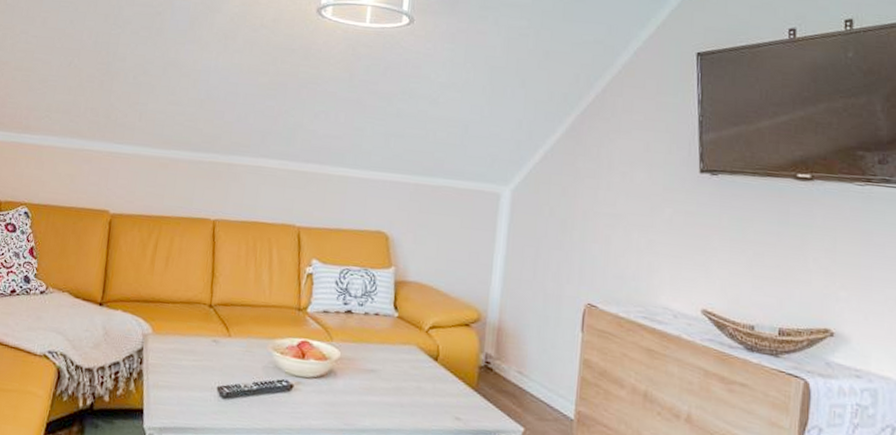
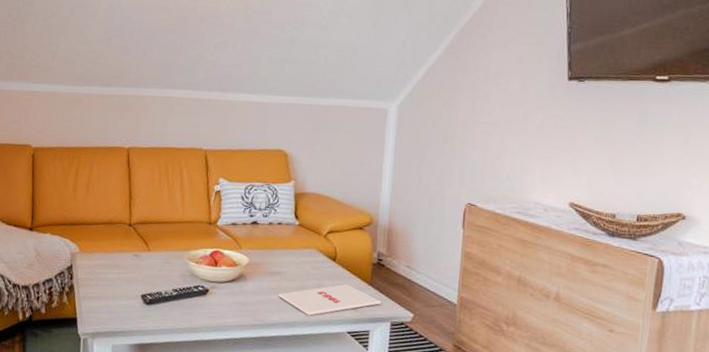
magazine: none [371,387,488,423] -> present [278,283,381,316]

